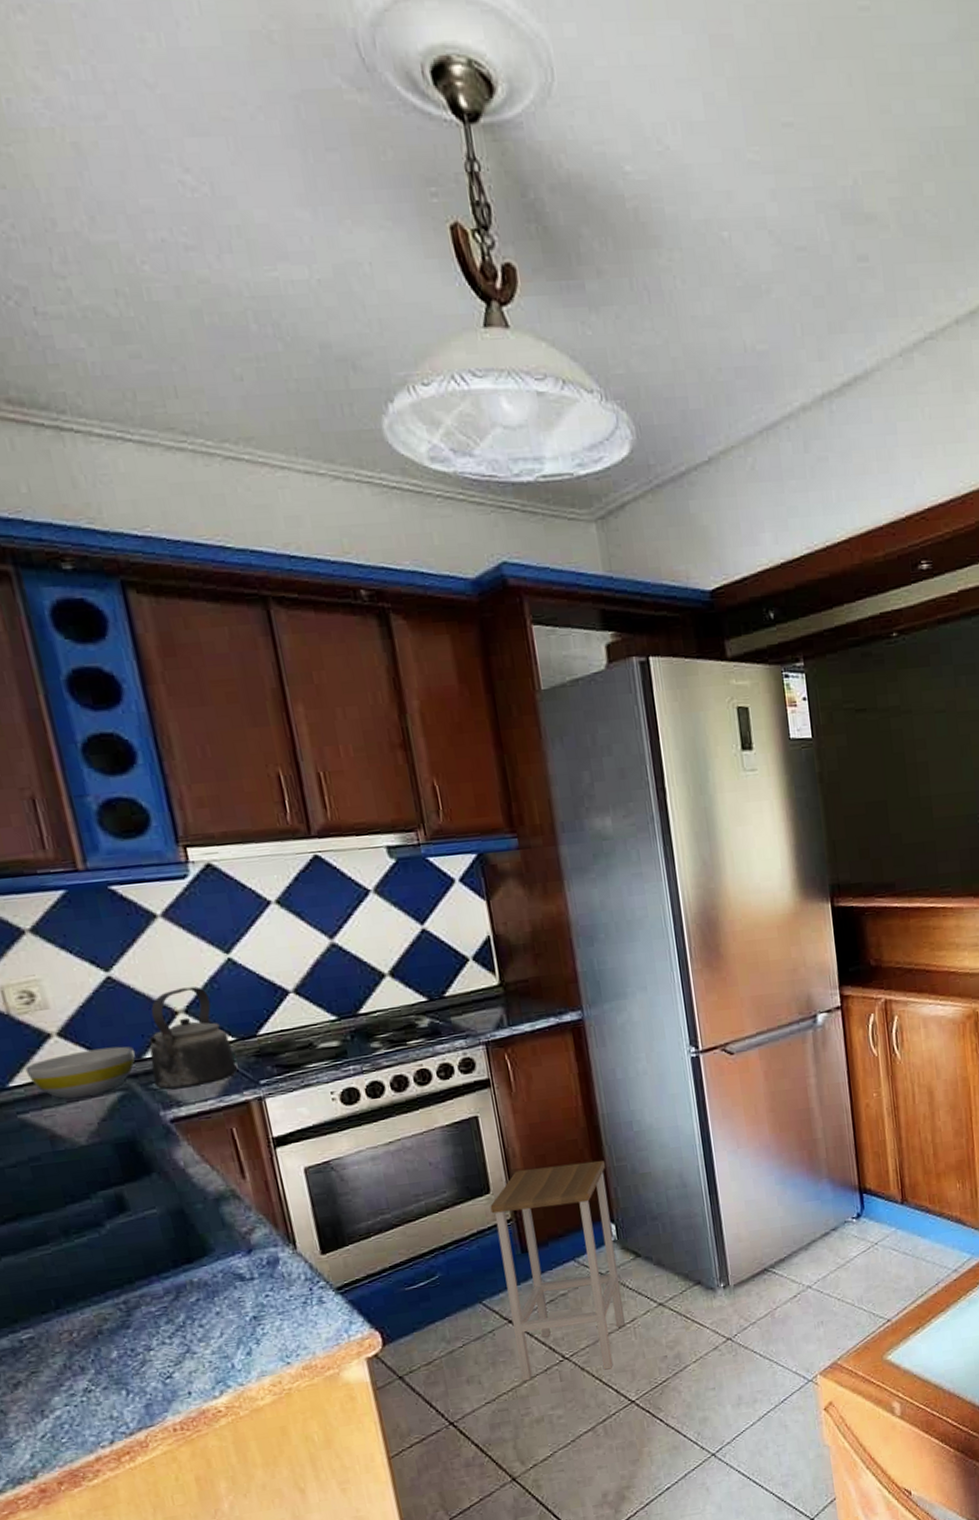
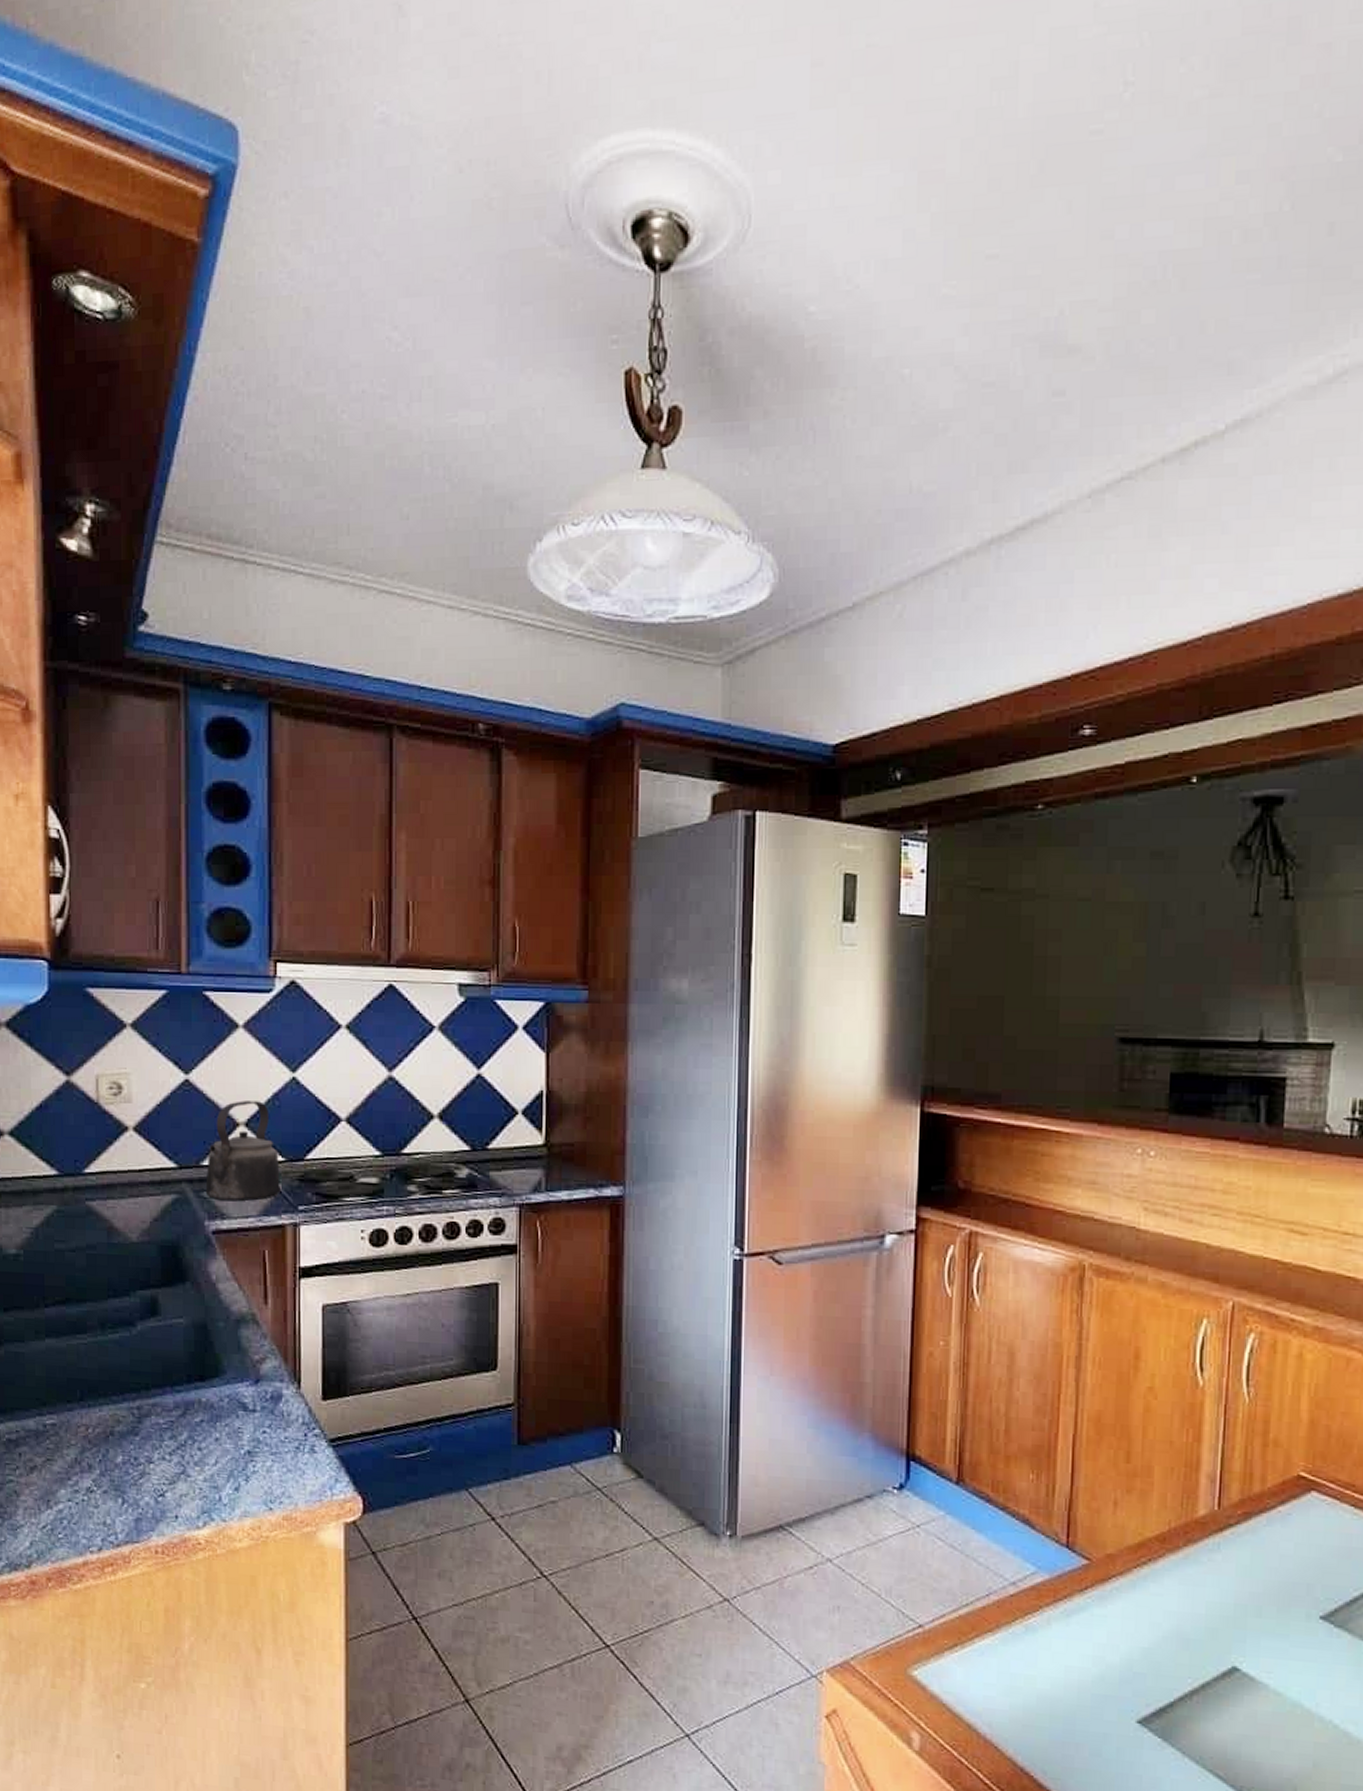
bowl: present [25,1046,136,1099] -> none [101,1148,195,1194]
step stool: present [490,1160,625,1382] -> none [494,1352,622,1601]

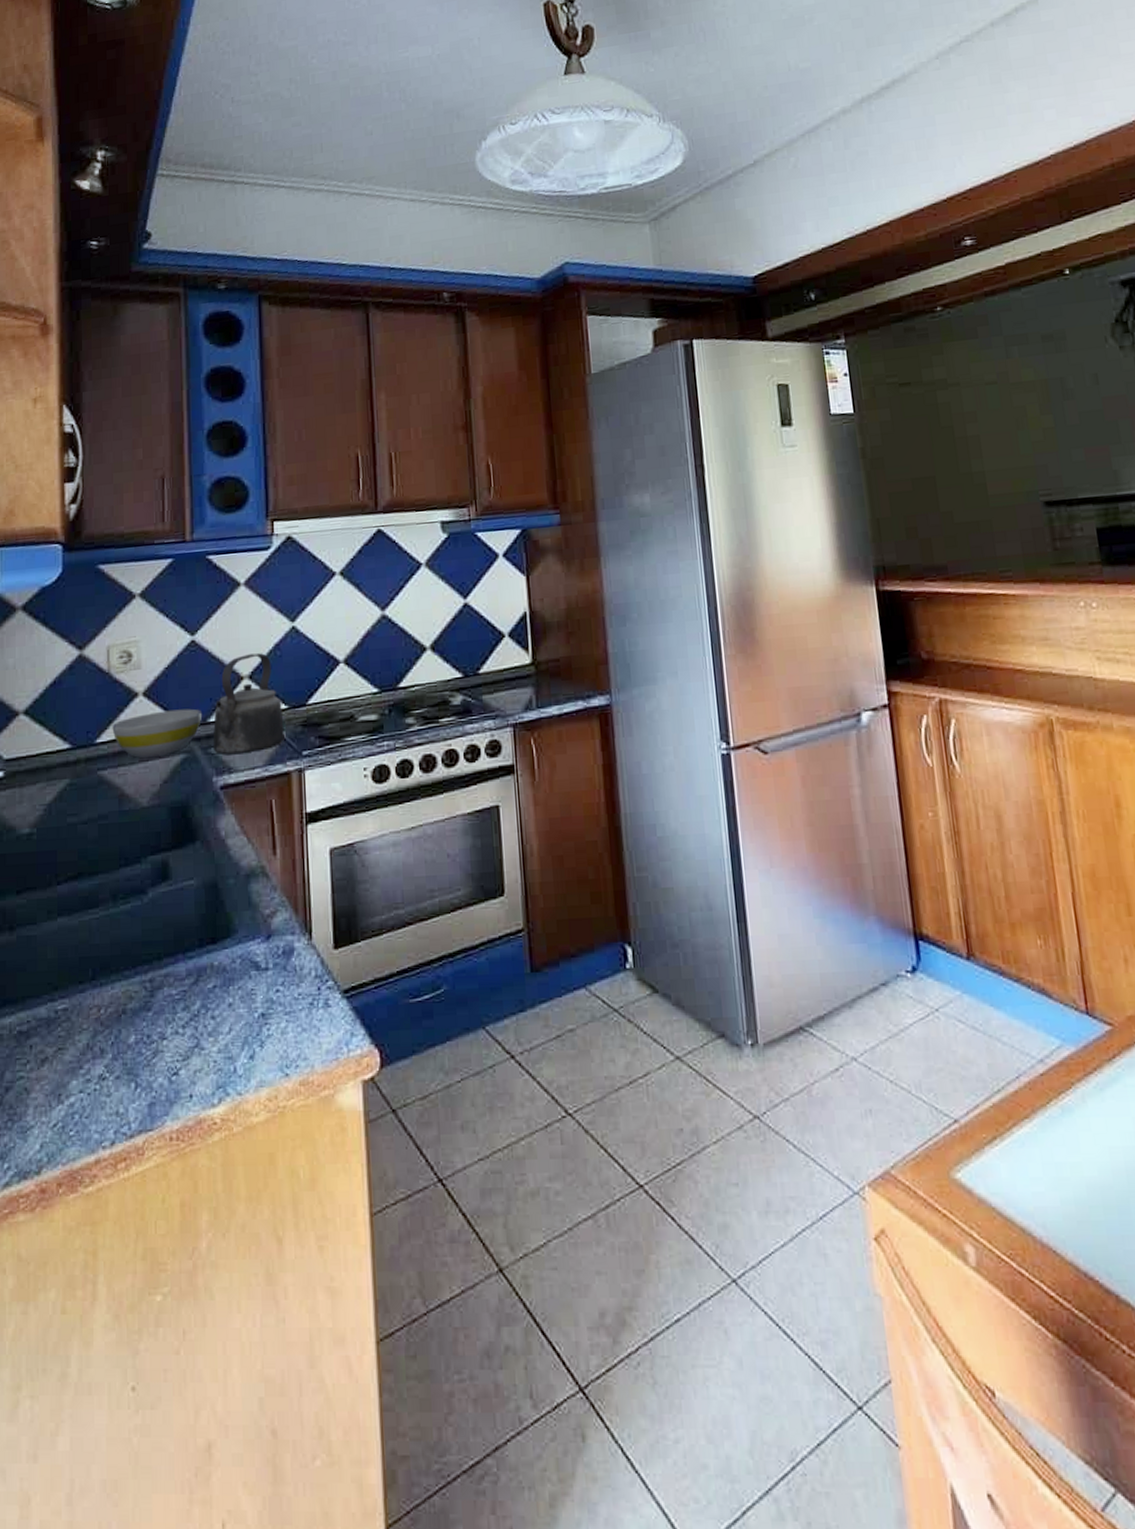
bowl: none [101,1148,195,1194] -> present [112,708,203,758]

